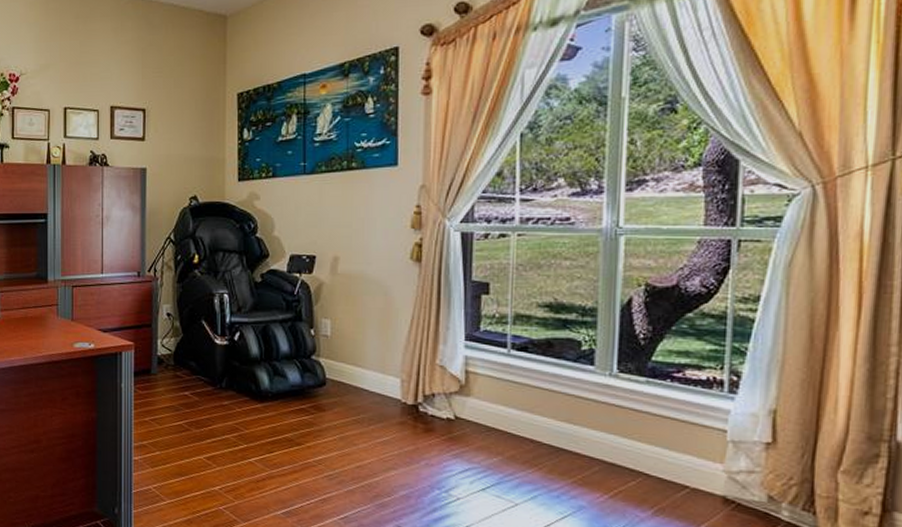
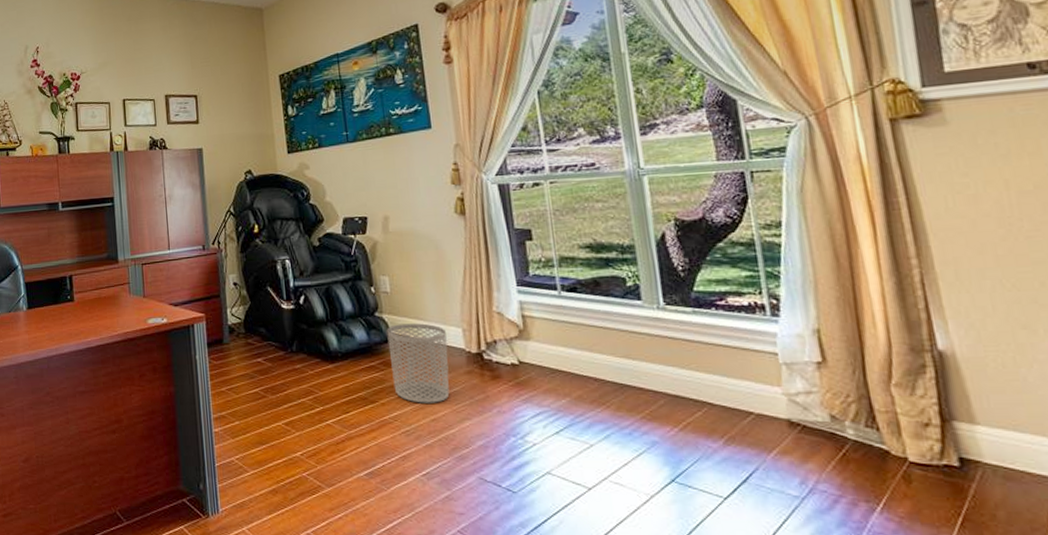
waste bin: none [321,369,383,451] -> present [386,323,450,403]

